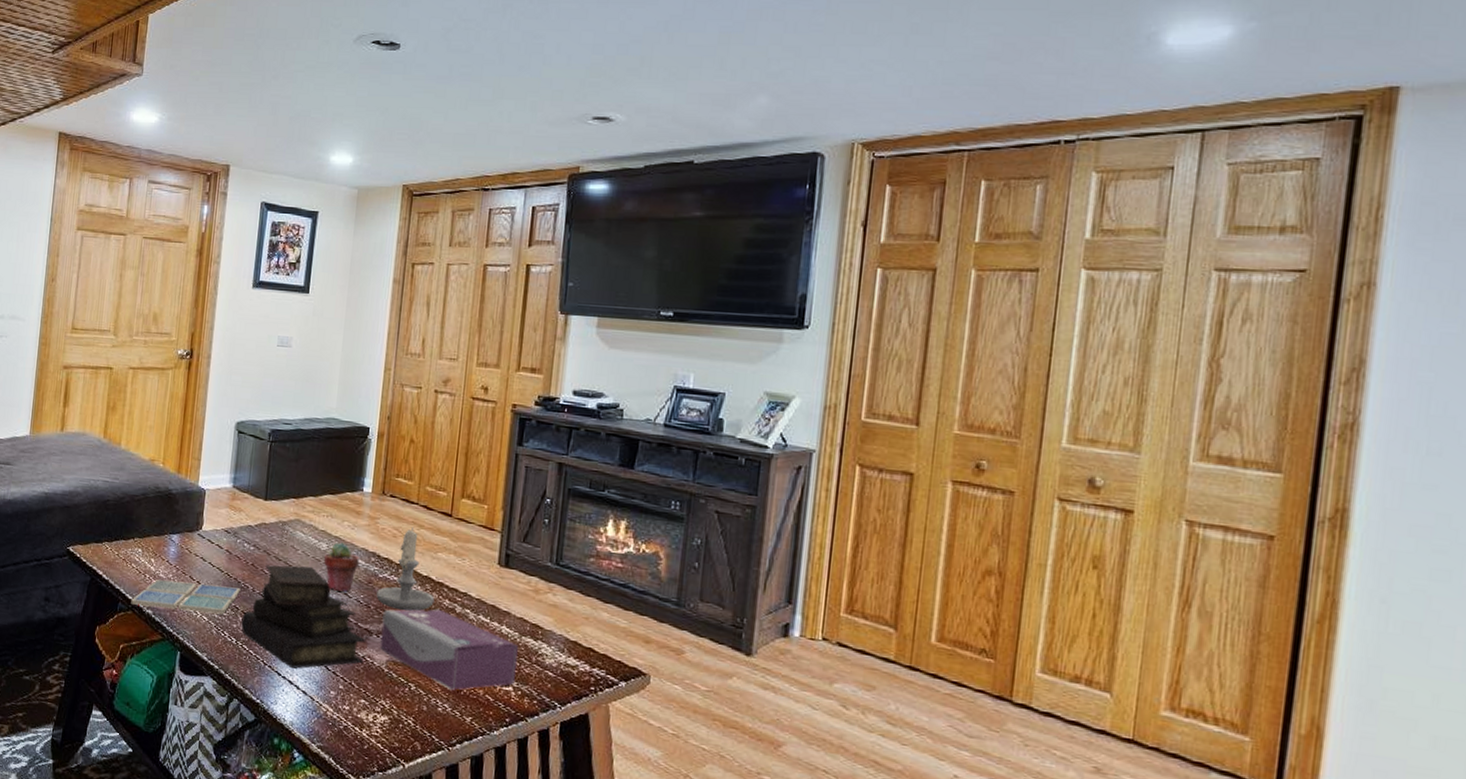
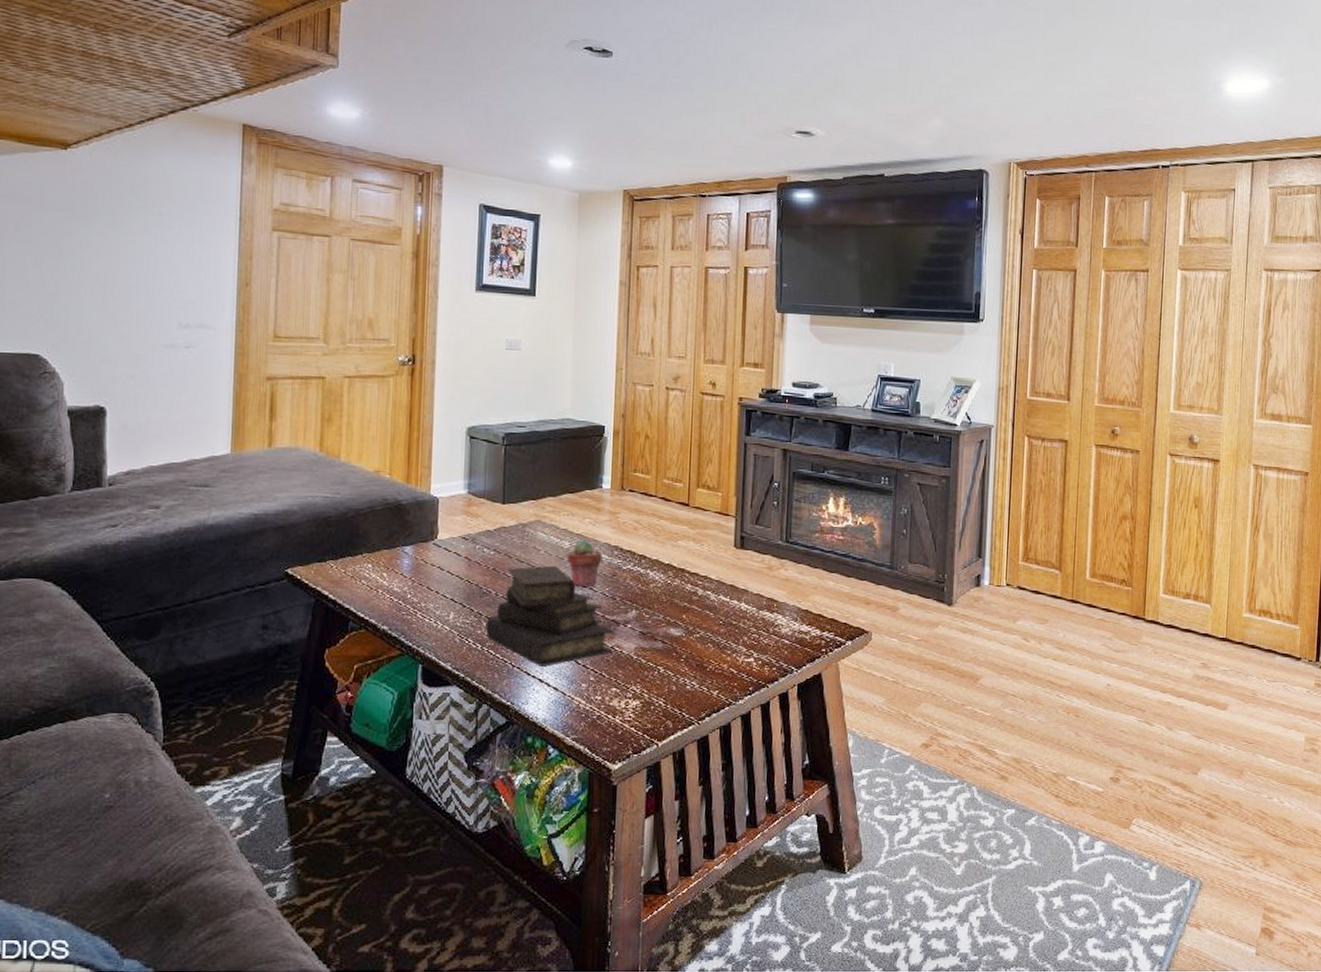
drink coaster: present [131,579,241,615] -> none [363,593,483,623]
candle: present [376,527,435,612] -> none [621,519,677,599]
tissue box: present [380,609,518,691] -> none [627,594,757,669]

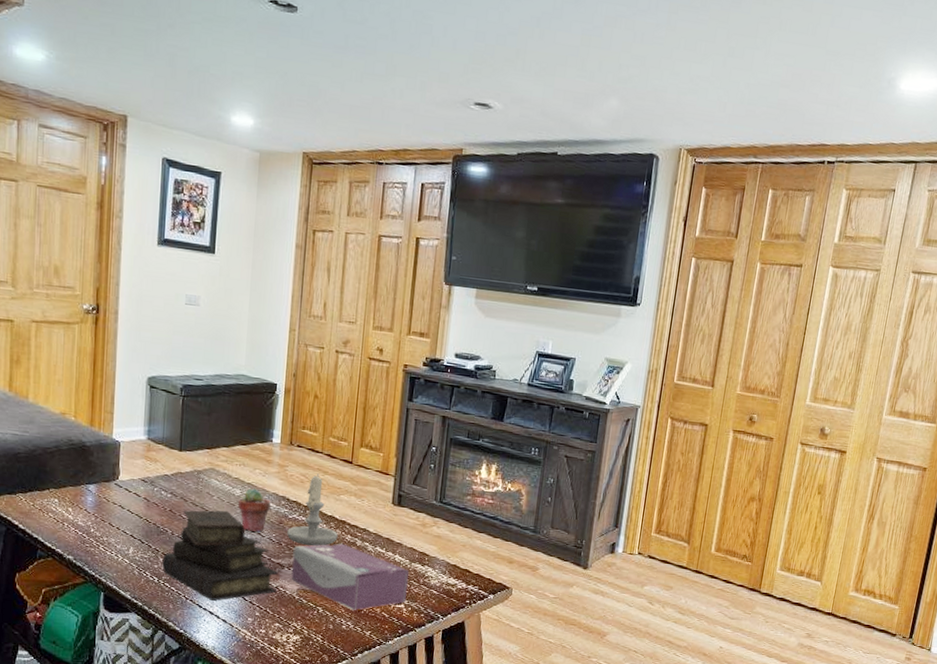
candle: none [621,519,677,599] -> present [287,473,338,547]
tissue box: none [627,594,757,669] -> present [291,543,409,611]

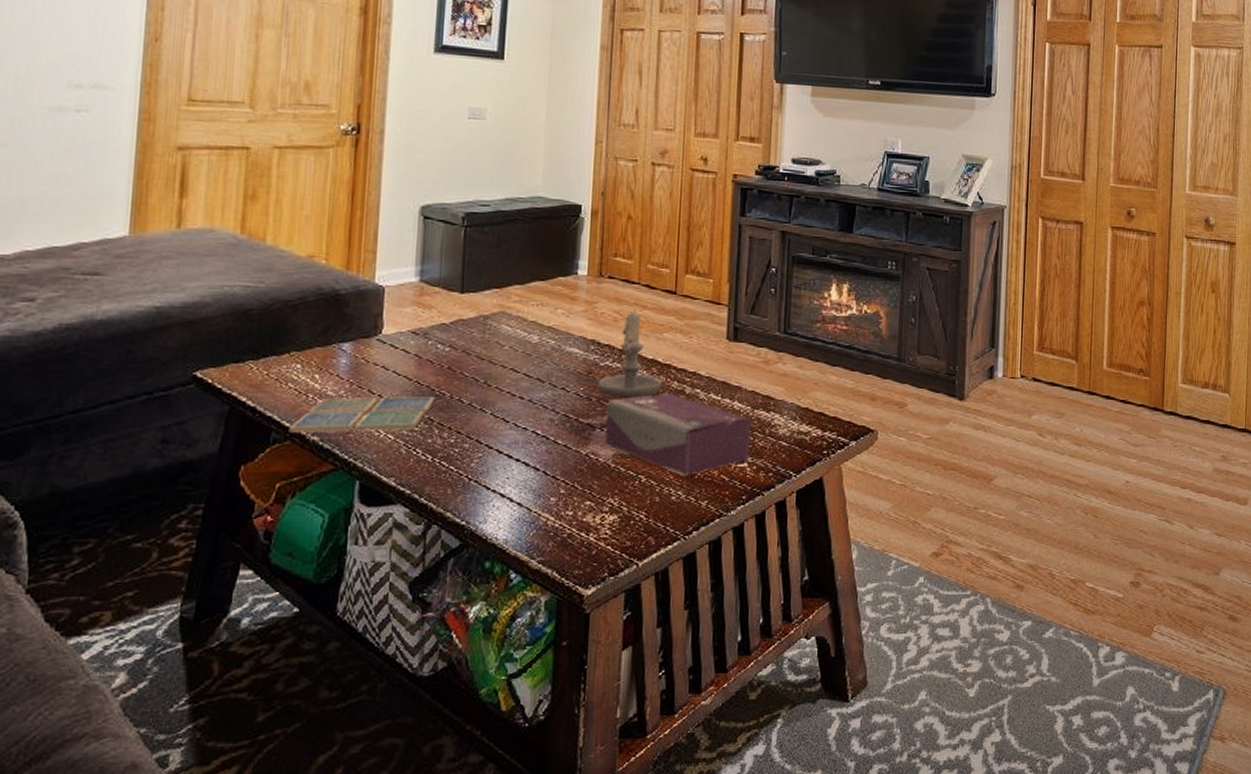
drink coaster: none [50,527,160,557] -> present [288,396,435,433]
diary: present [162,510,279,602] -> none [437,362,589,480]
potted succulent: present [237,488,271,532] -> none [535,332,577,386]

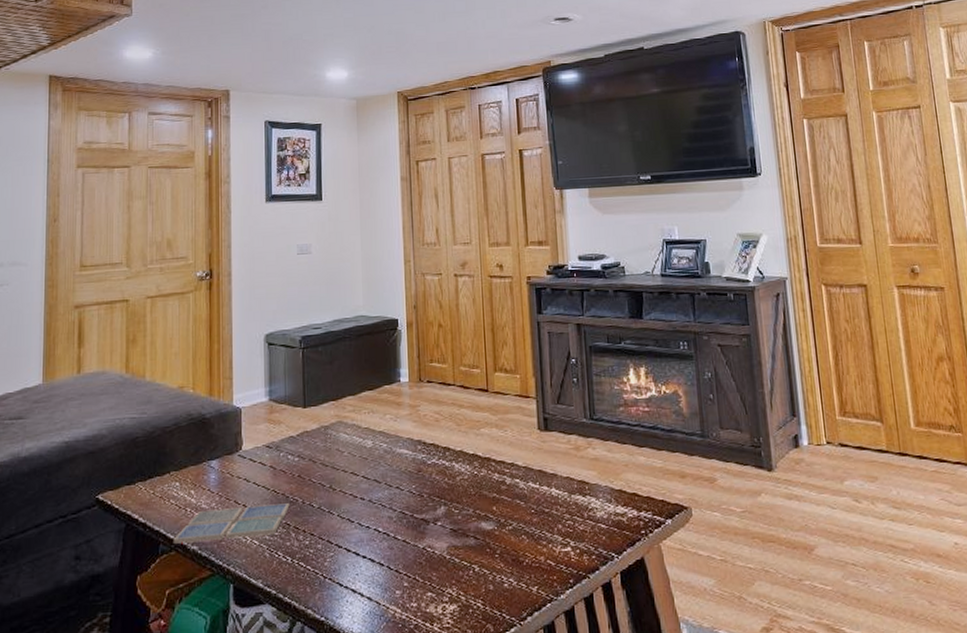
candle: present [598,308,662,399] -> none [428,408,485,494]
tissue box: present [604,392,752,477] -> none [437,484,572,564]

